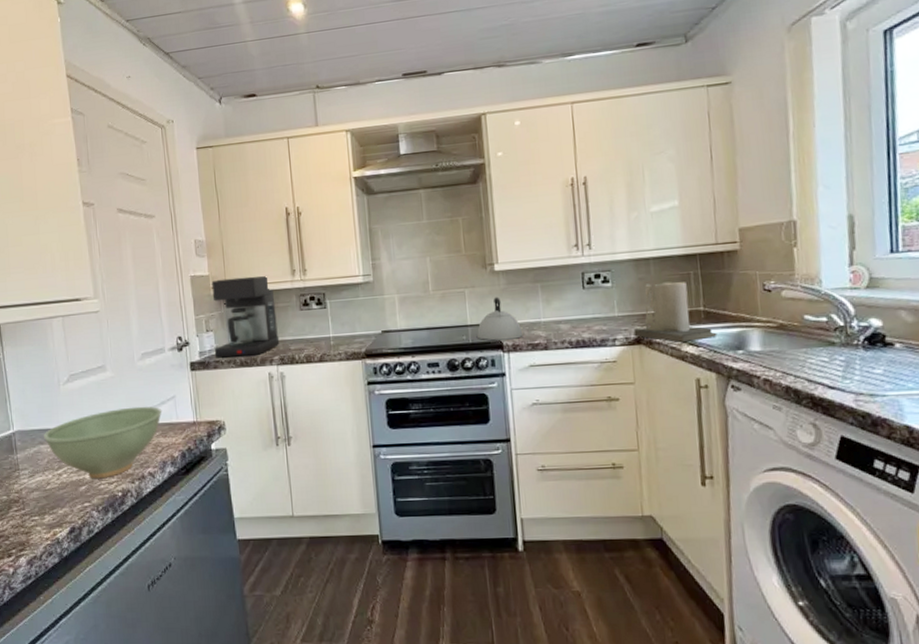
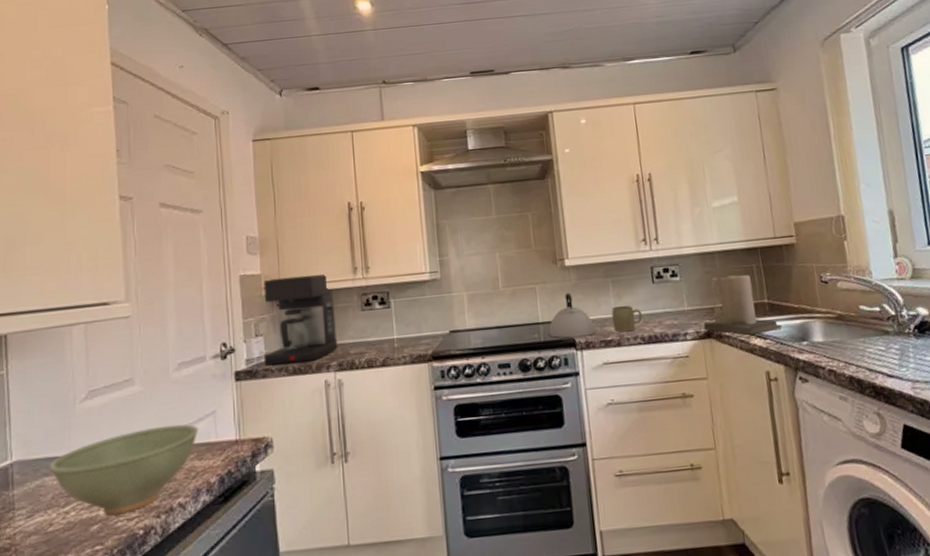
mug: none [540,310,571,337] -> present [611,305,642,333]

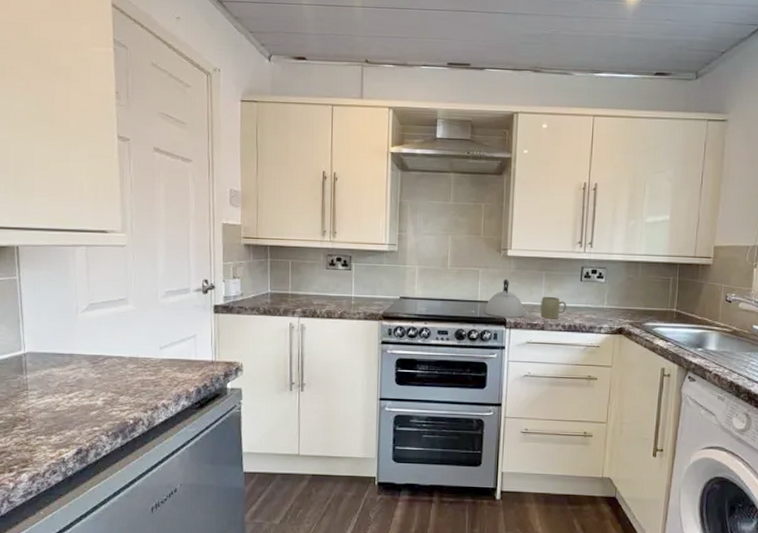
bowl: present [49,424,199,516] -> none [56,341,182,406]
coffee maker: present [263,274,338,366] -> none [240,230,304,307]
paper towel roll: present [703,275,783,335] -> none [617,283,684,336]

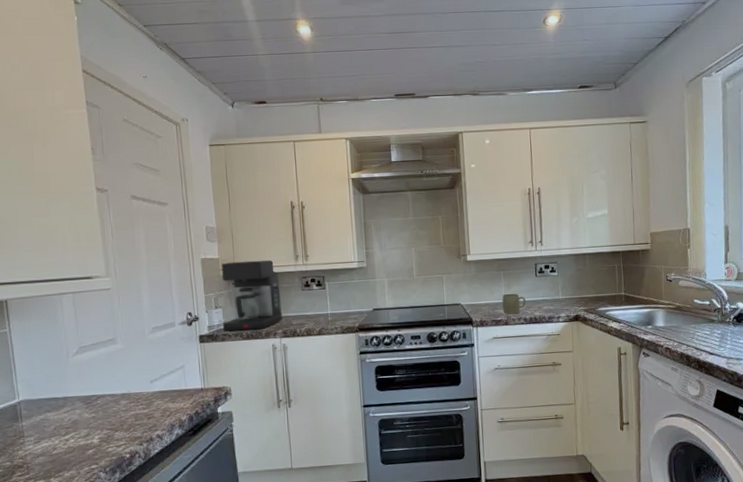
coffee maker: none [240,230,304,307] -> present [221,260,283,332]
kettle: present [484,279,525,318] -> none [451,282,489,318]

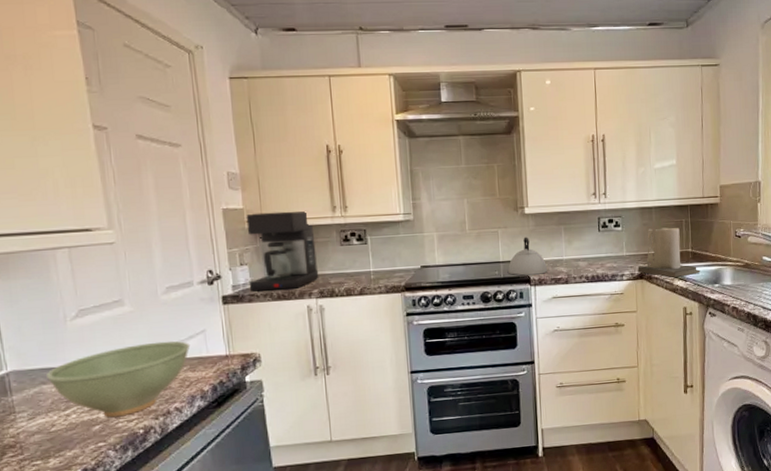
bowl: none [50,375,171,443] -> present [45,341,191,418]
kettle: none [451,282,489,318] -> present [507,236,548,276]
mug: present [502,293,526,314] -> none [562,249,588,272]
paper towel roll: none [573,272,634,319] -> present [637,227,701,278]

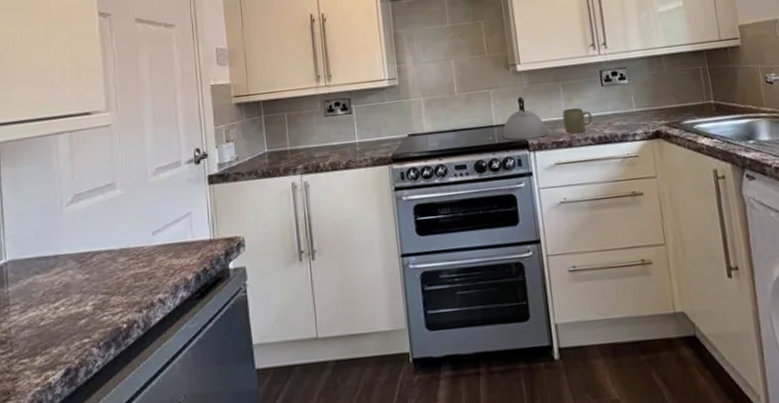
bowl: present [45,341,191,418] -> none [39,225,176,311]
coffee maker: present [246,211,319,292] -> none [233,83,304,170]
mug: none [562,249,588,272] -> present [562,108,592,134]
paper towel roll: present [637,227,701,278] -> none [651,77,729,135]

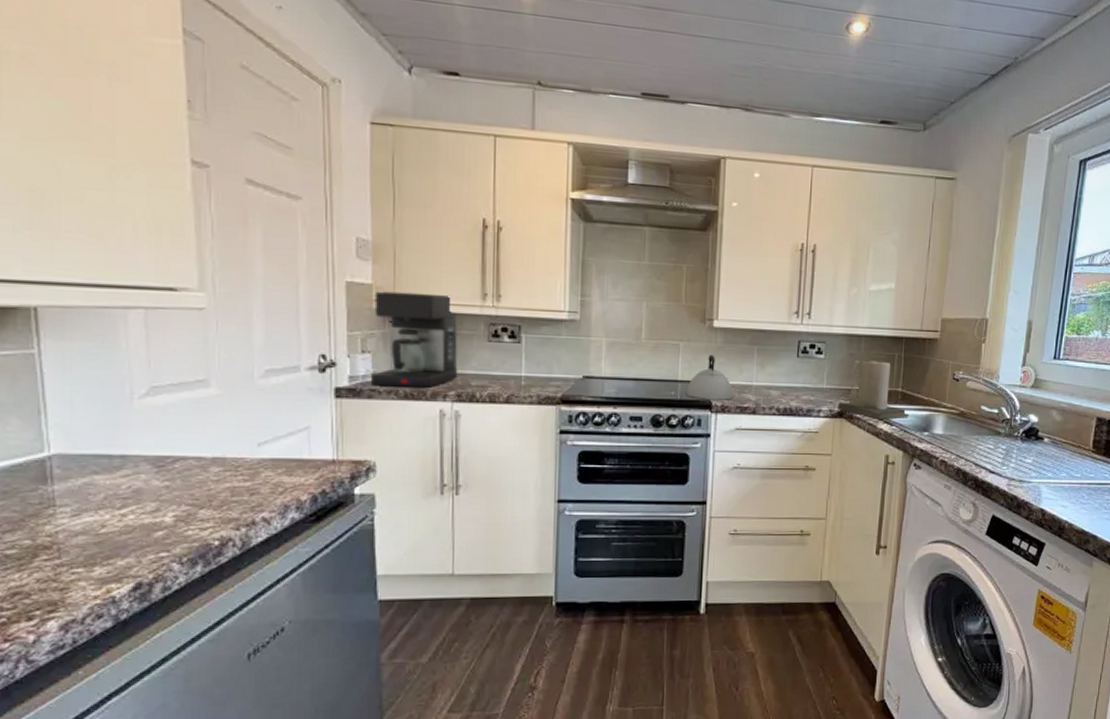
coffee maker: none [233,83,304,170] -> present [371,291,458,389]
mug: present [562,108,592,134] -> none [752,374,781,401]
paper towel roll: none [651,77,729,135] -> present [837,360,909,419]

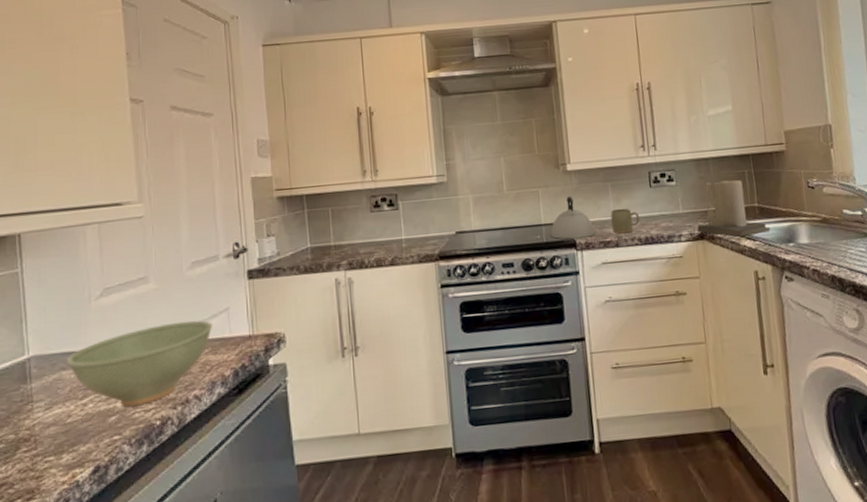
bowl: none [99,435,289,523] -> present [66,320,213,407]
coffee maker: present [371,291,458,389] -> none [274,177,348,265]
mug: none [752,374,781,401] -> present [610,208,640,234]

